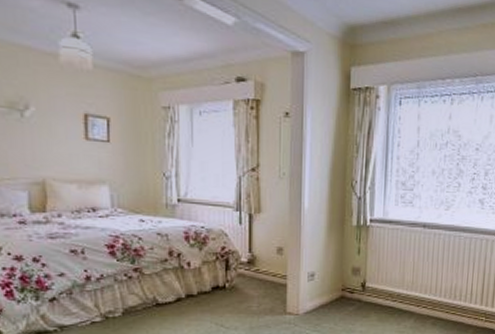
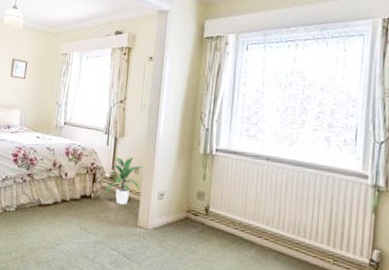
indoor plant: none [243,236,289,292] -> present [105,157,144,205]

